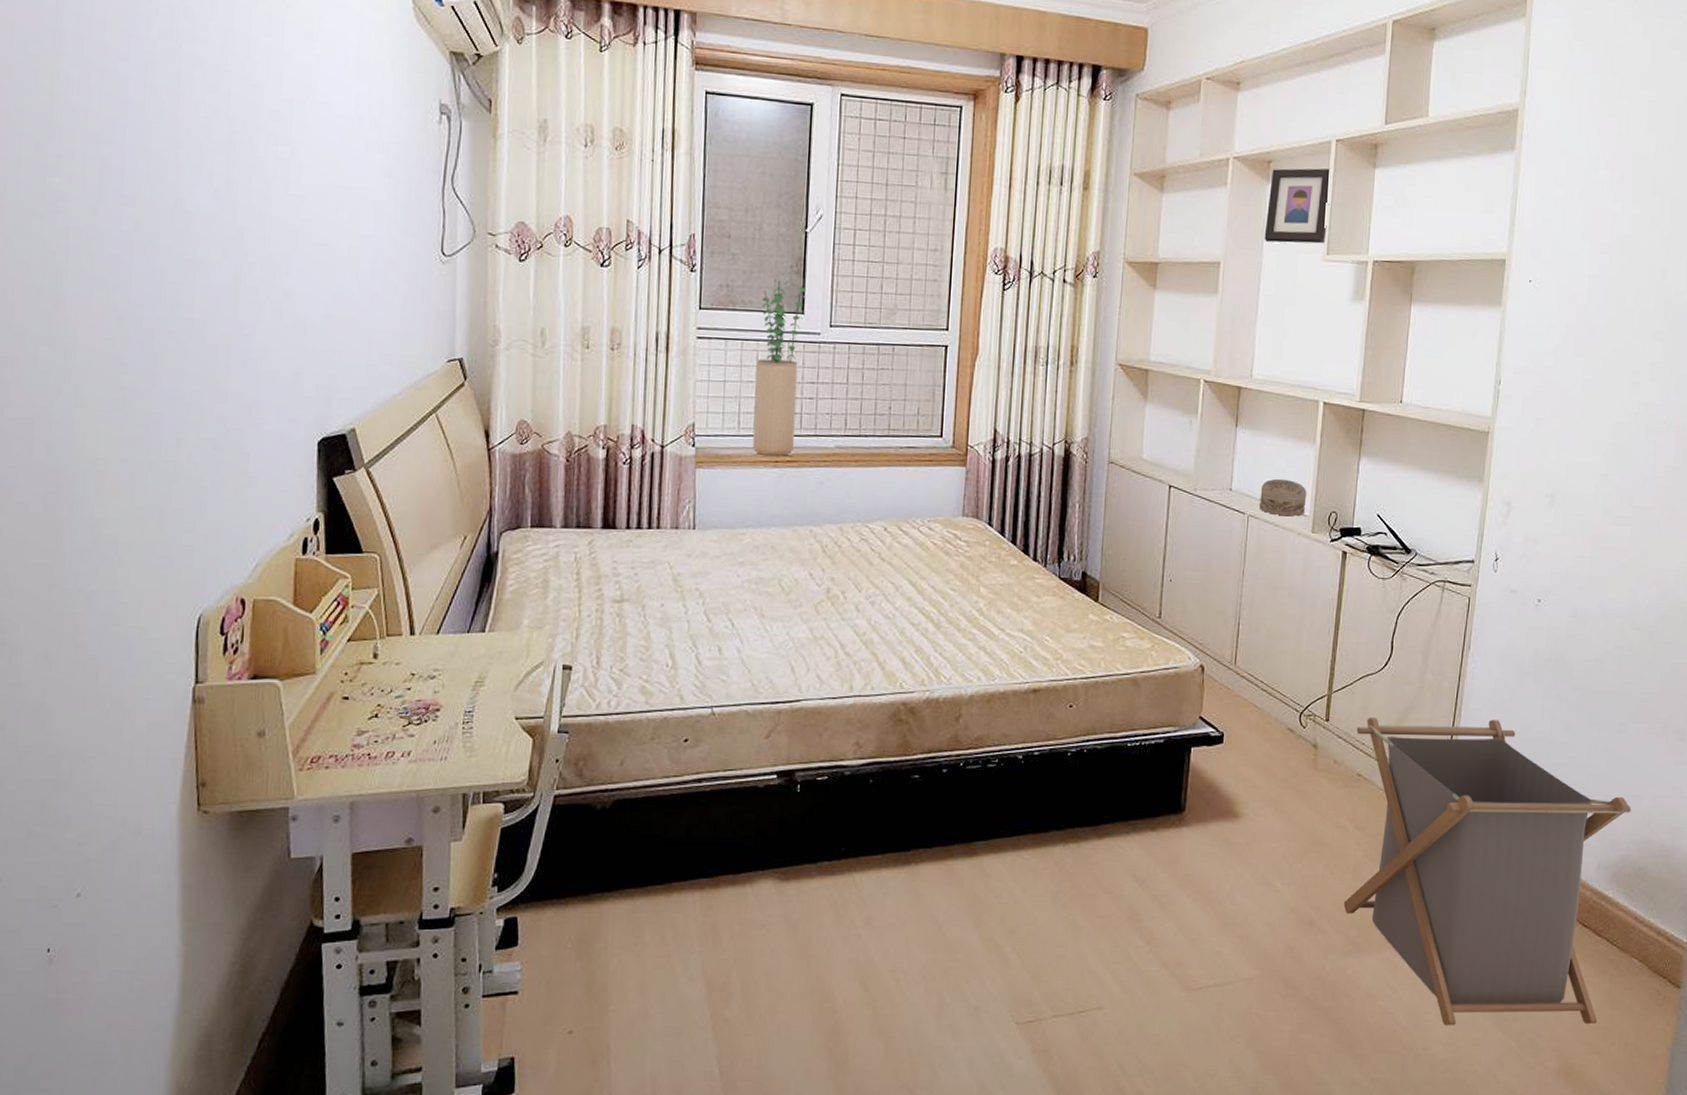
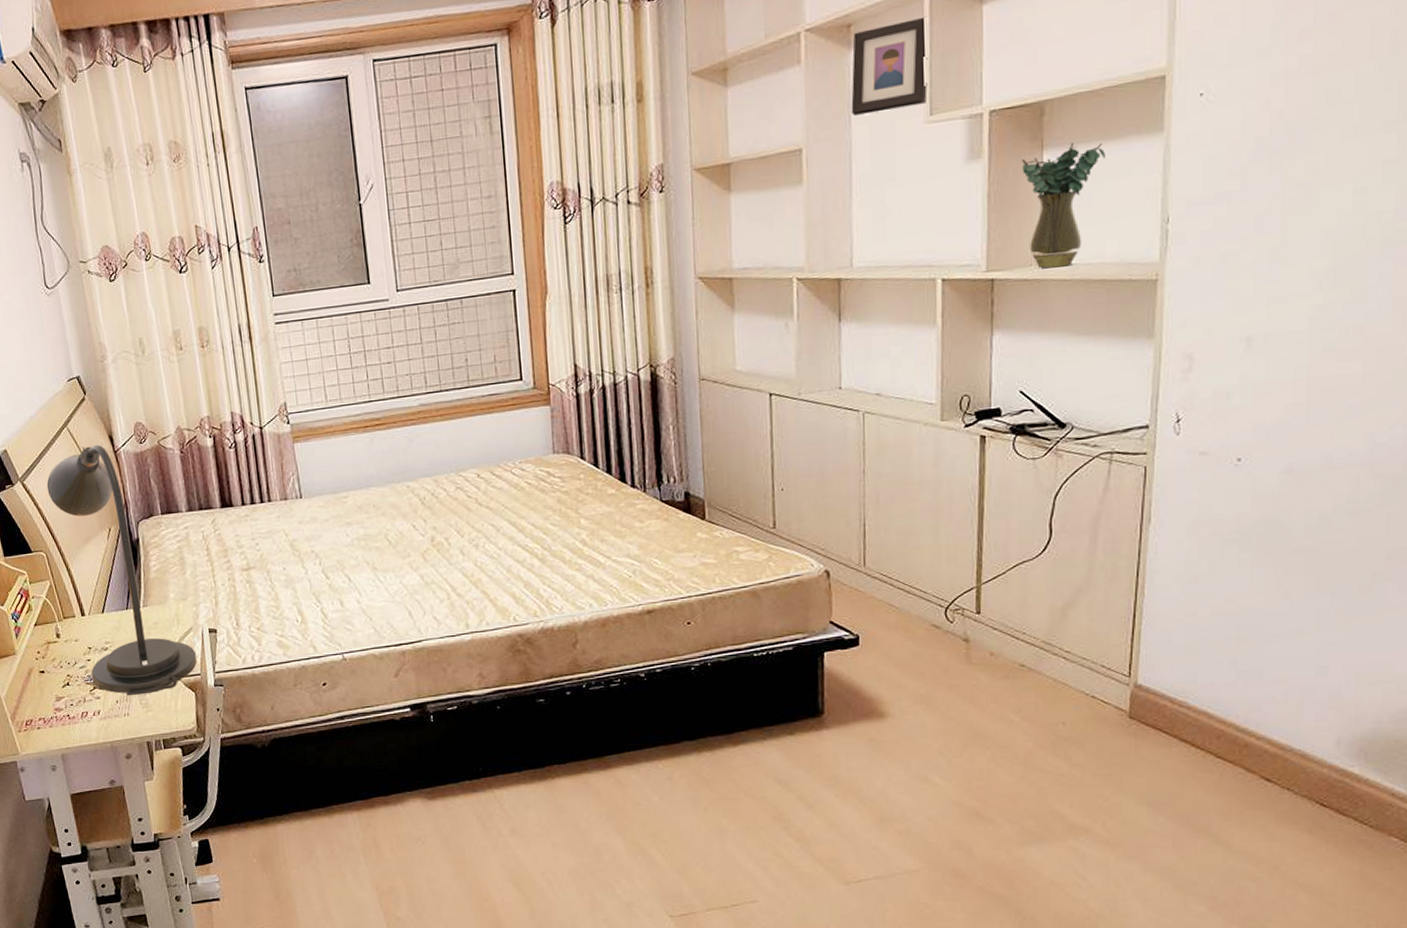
desk lamp: none [397,438,543,736] -> present [46,444,198,695]
vase: present [752,278,807,456] -> none [328,249,380,423]
decorative box: present [1259,478,1307,517] -> none [875,368,931,408]
laundry basket: present [1343,718,1631,1026] -> none [1014,594,1381,911]
vase: none [1394,301,1458,409] -> present [1022,142,1105,269]

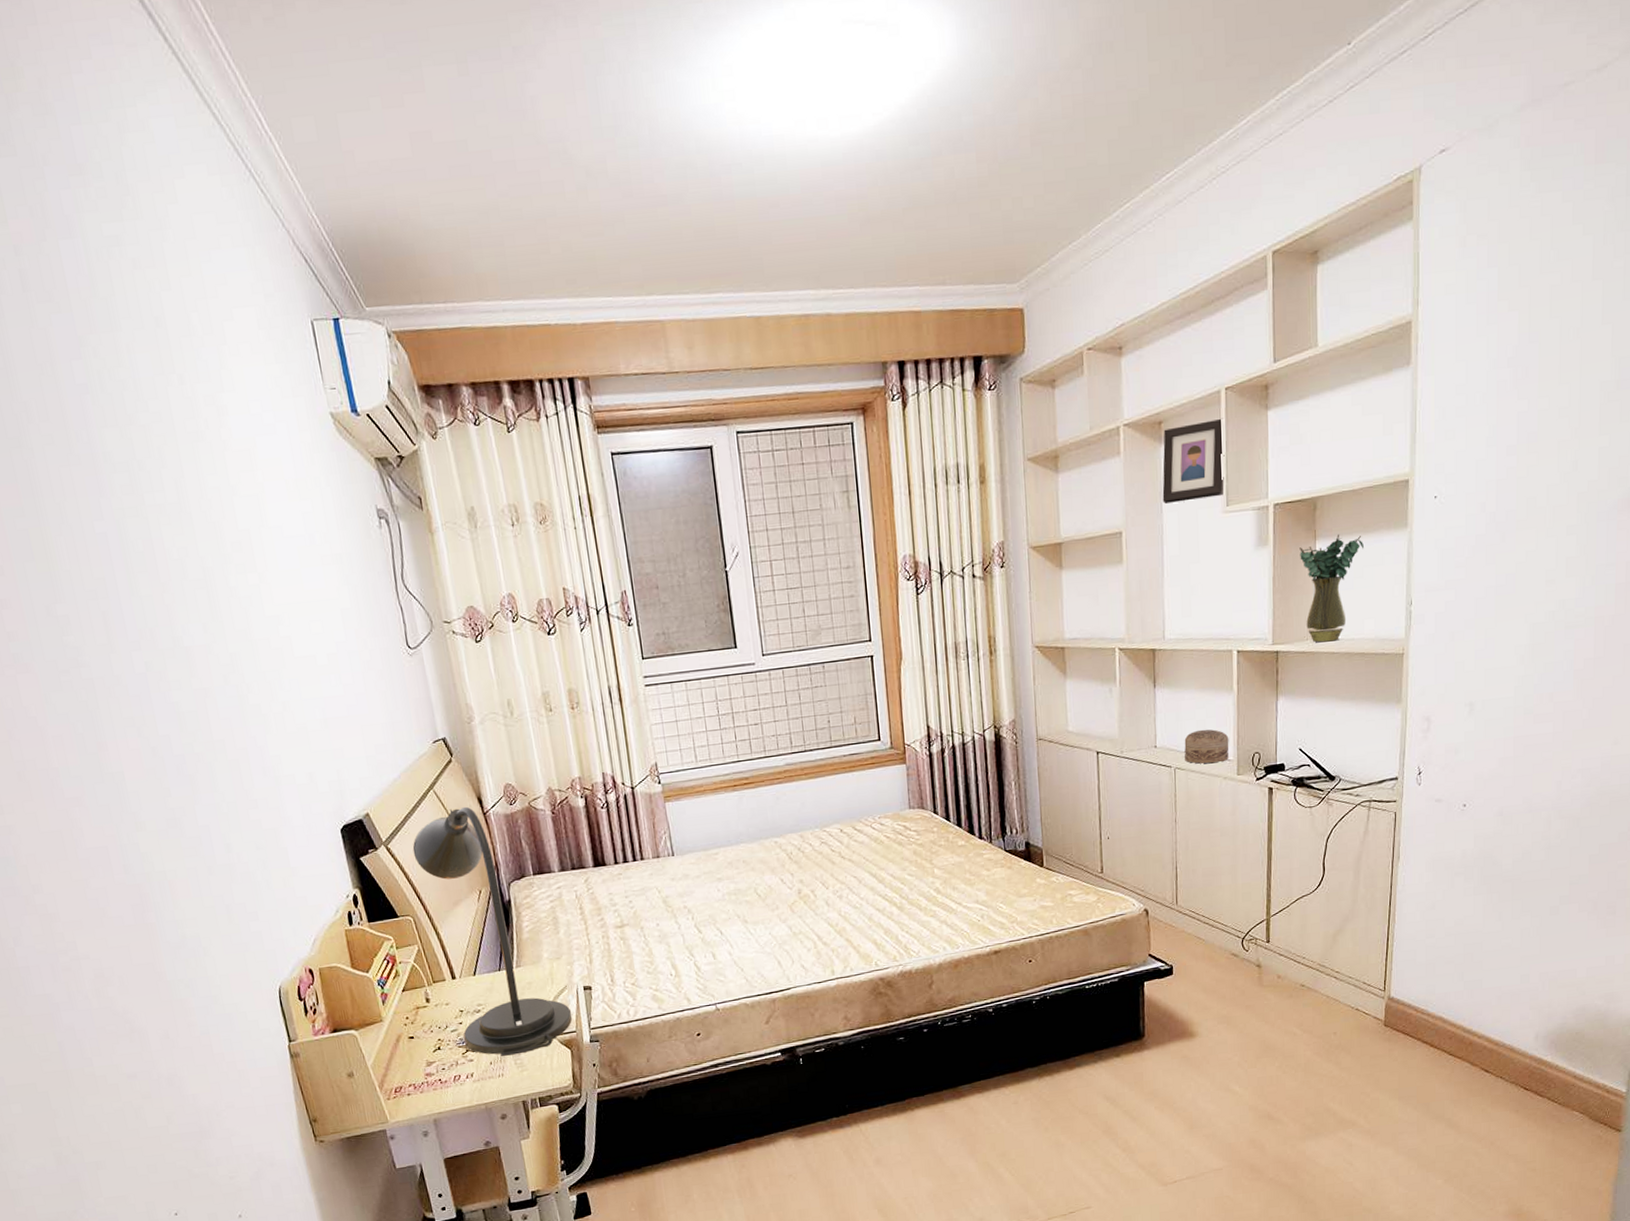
decorative box: none [875,368,931,408] -> present [1184,729,1229,764]

